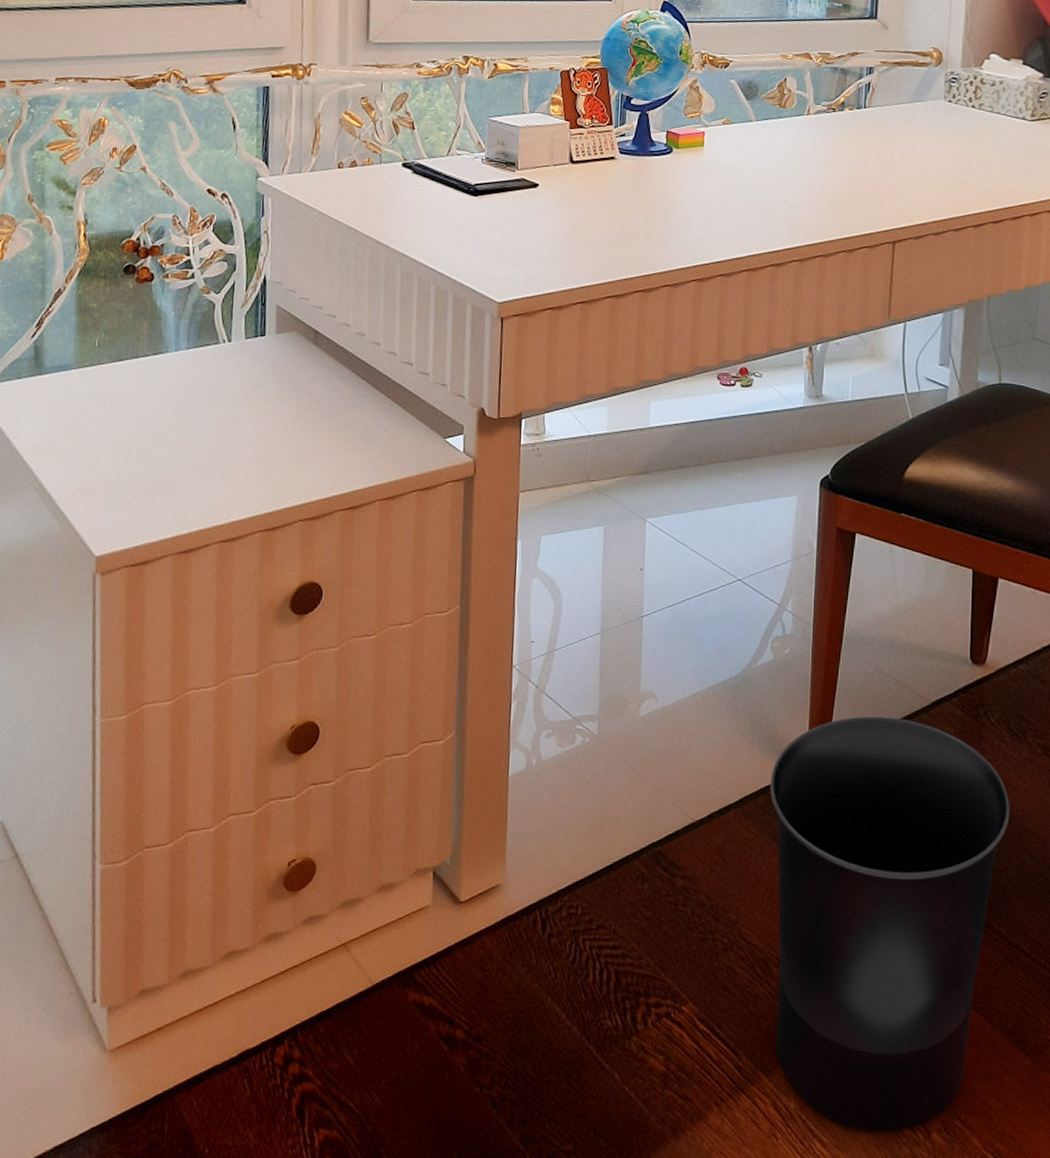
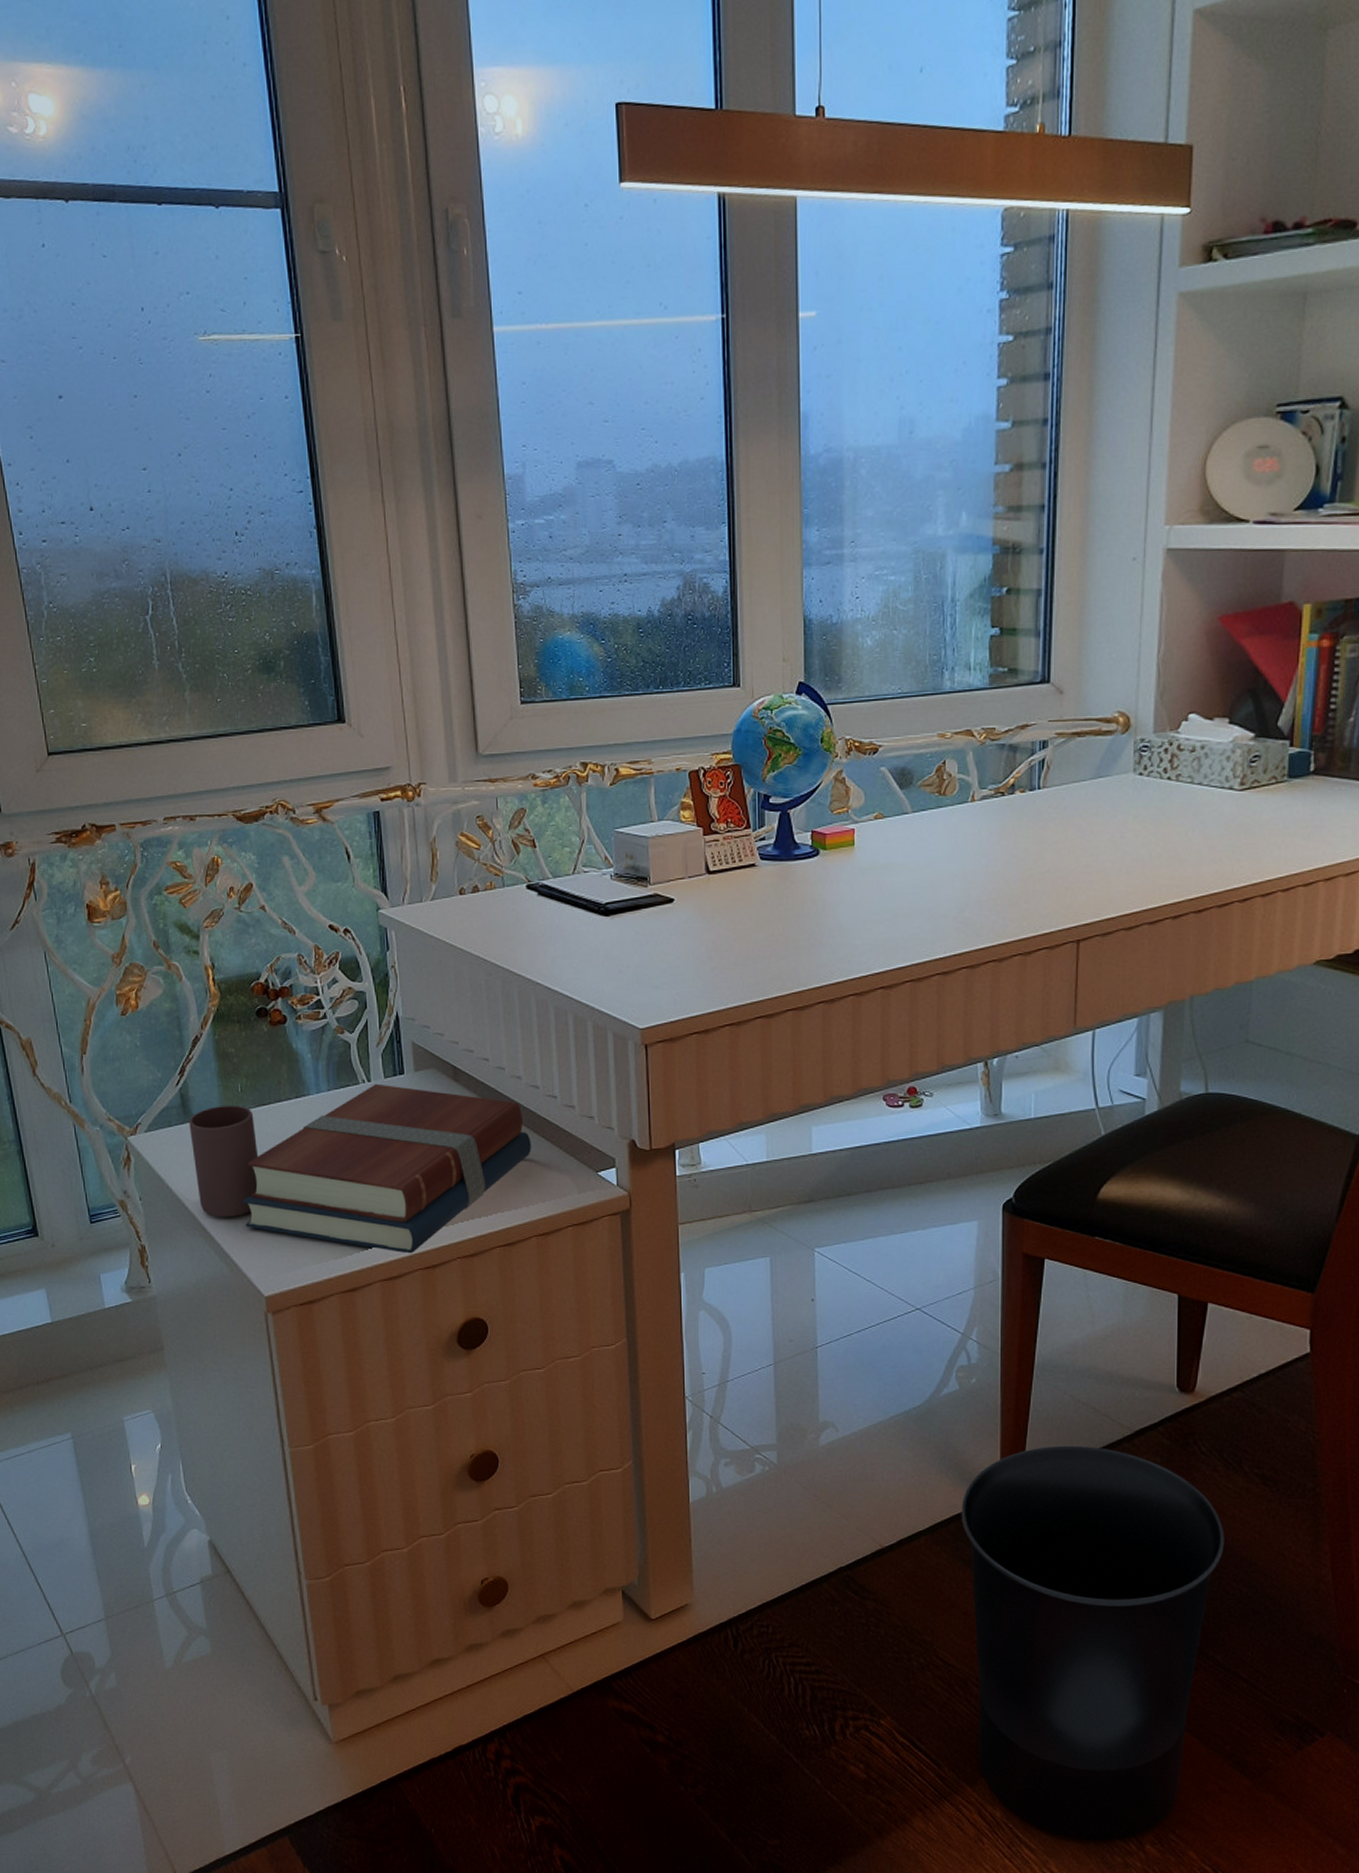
cup: none [39,359,108,474] -> present [189,1105,259,1218]
books: none [84,344,384,515] -> present [242,1083,532,1254]

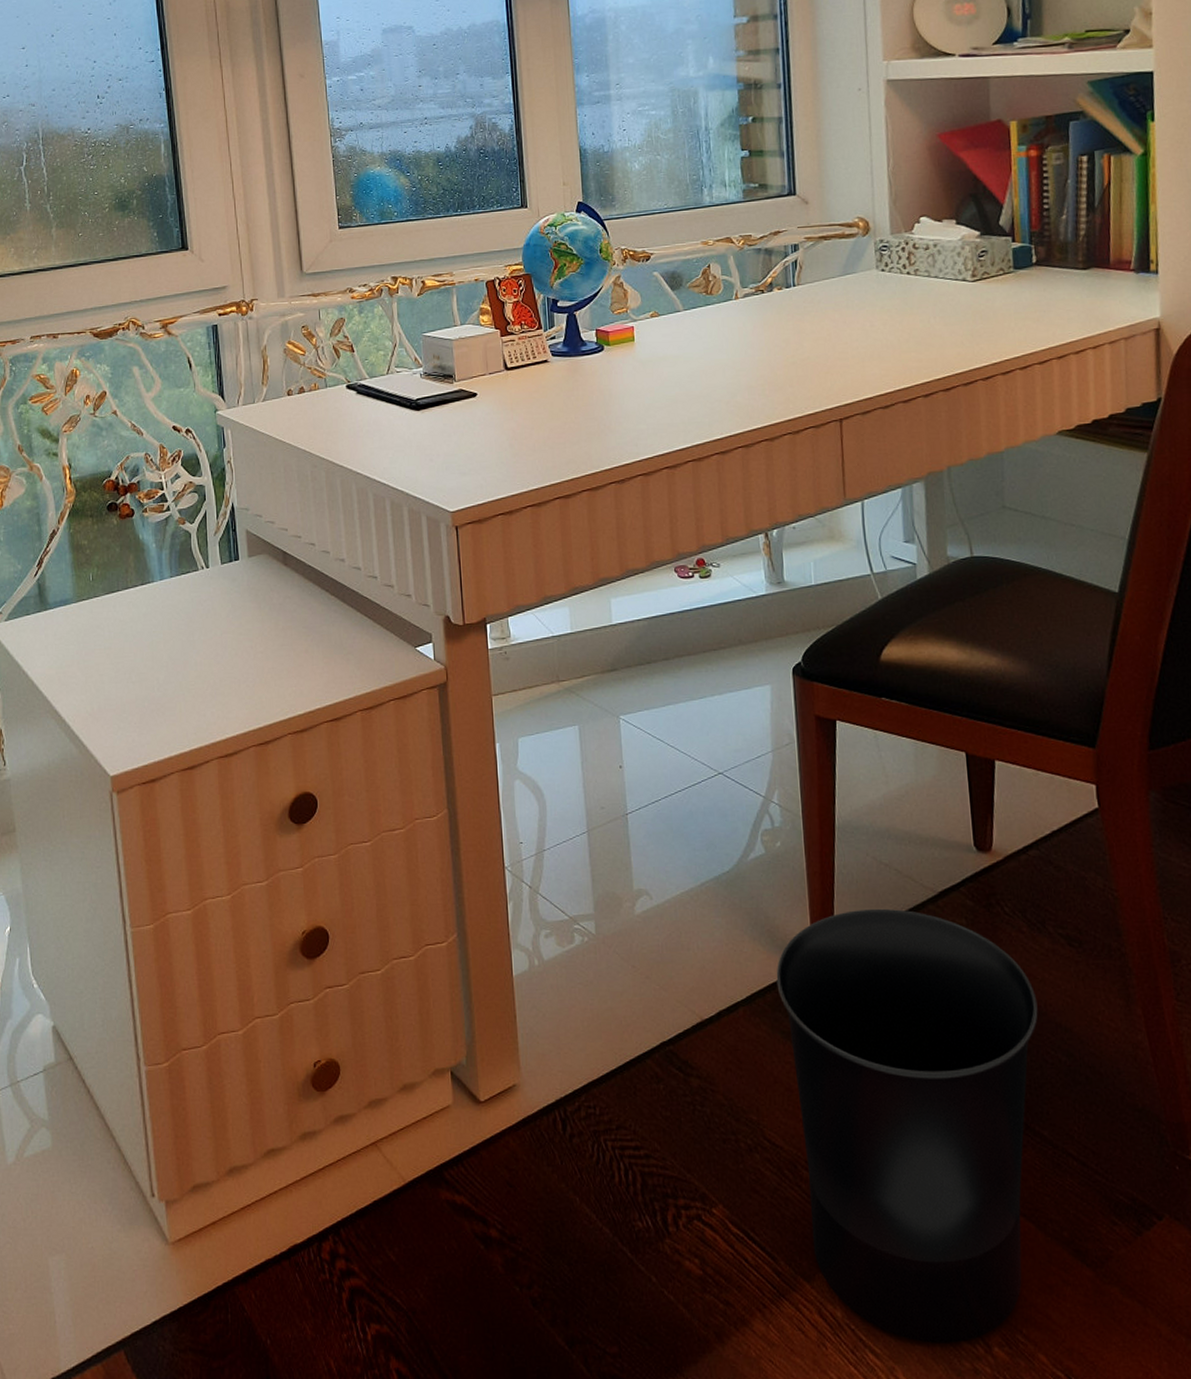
cup: present [189,1105,259,1218] -> none [45,593,107,701]
books: present [242,1083,532,1254] -> none [91,569,355,731]

